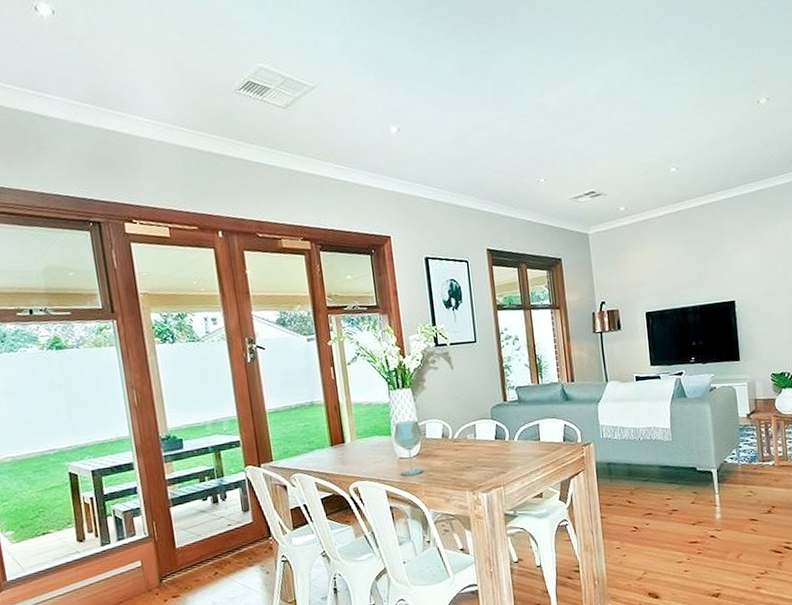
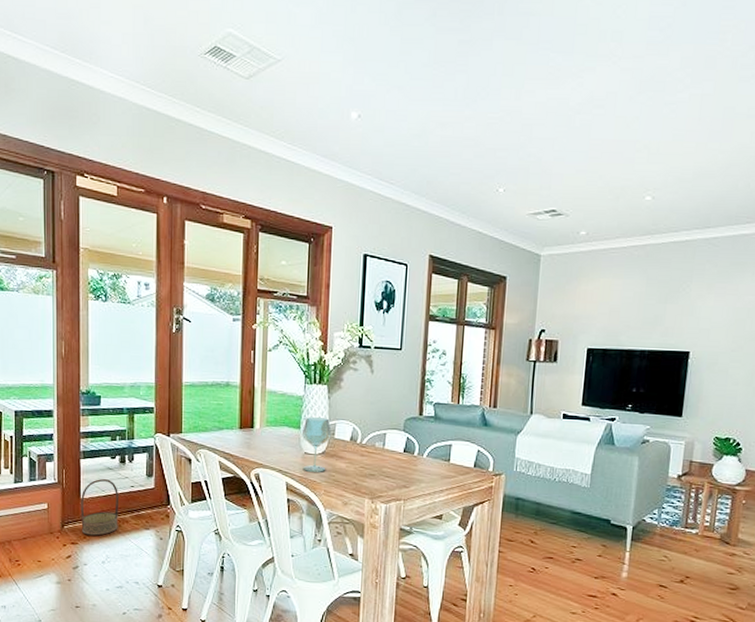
basket: none [176,523,221,585] -> present [81,479,118,536]

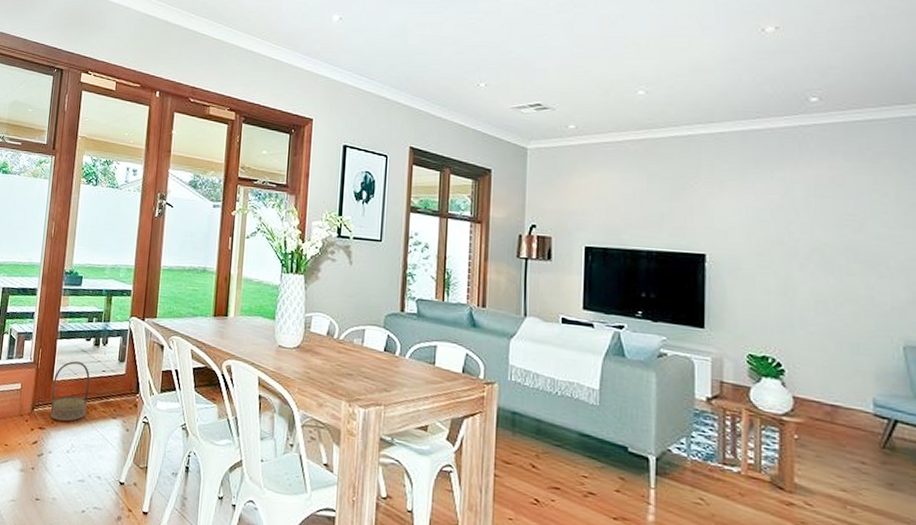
wine glass: present [301,417,332,472] -> none [276,307,307,368]

